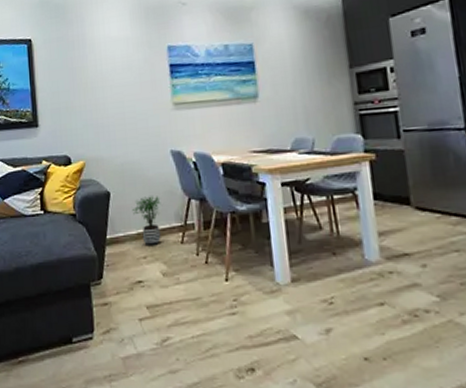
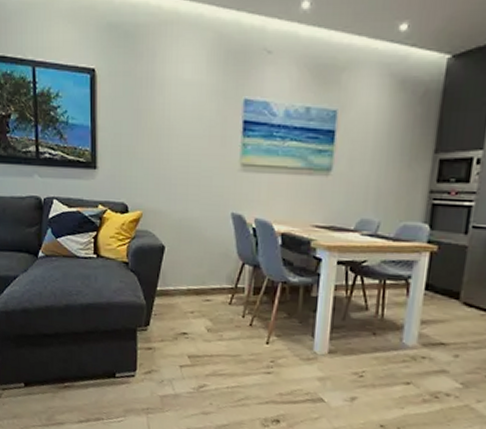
potted plant: present [131,196,161,247] -> none [184,255,215,304]

